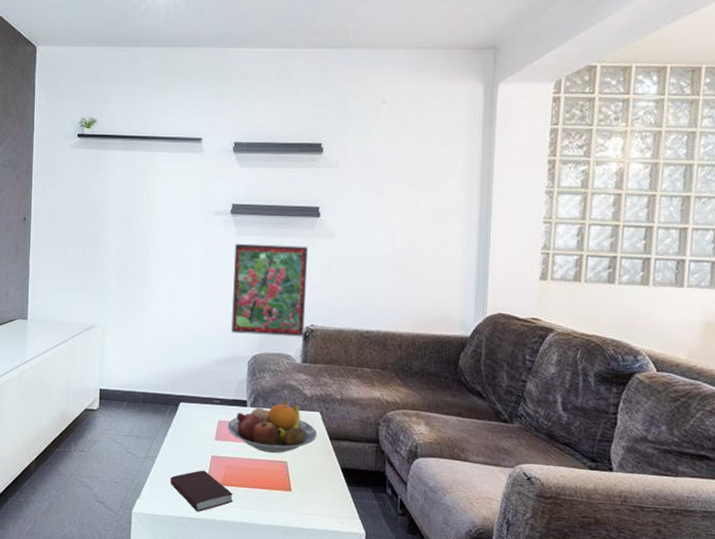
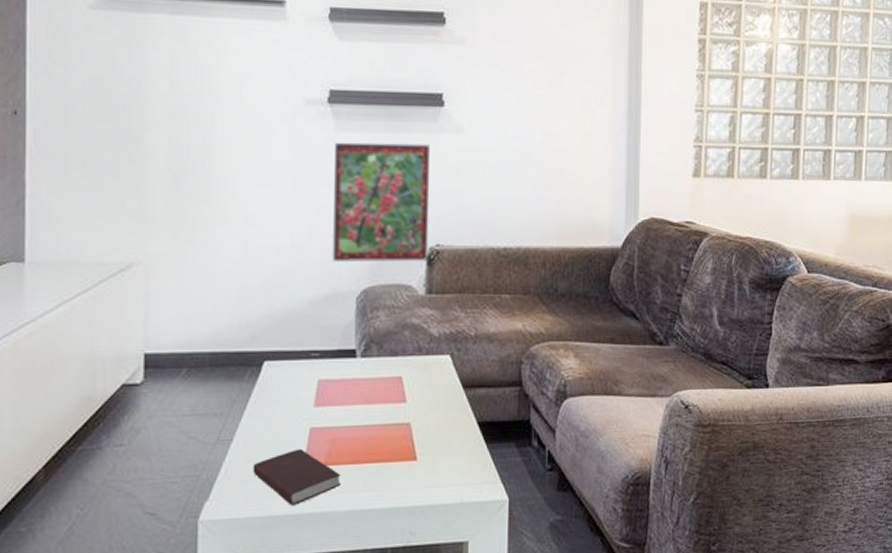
fruit bowl: present [227,400,318,453] -> none [330,343,448,414]

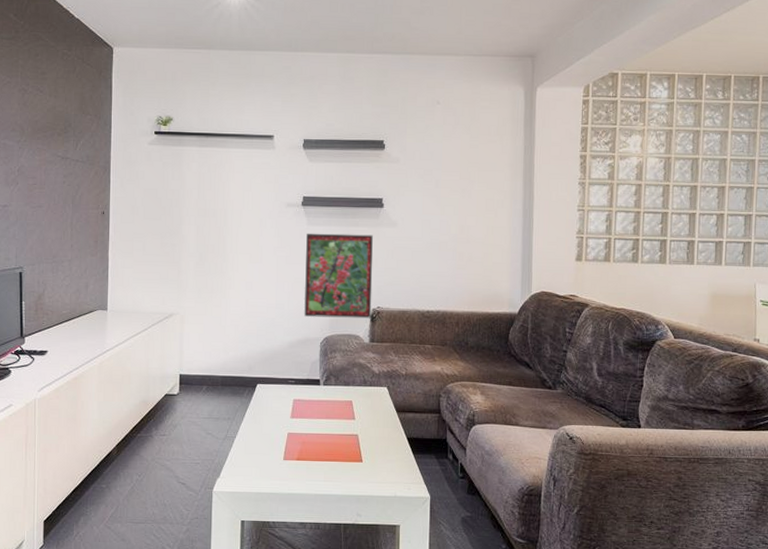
book: present [252,448,341,505] -> none [249,447,309,486]

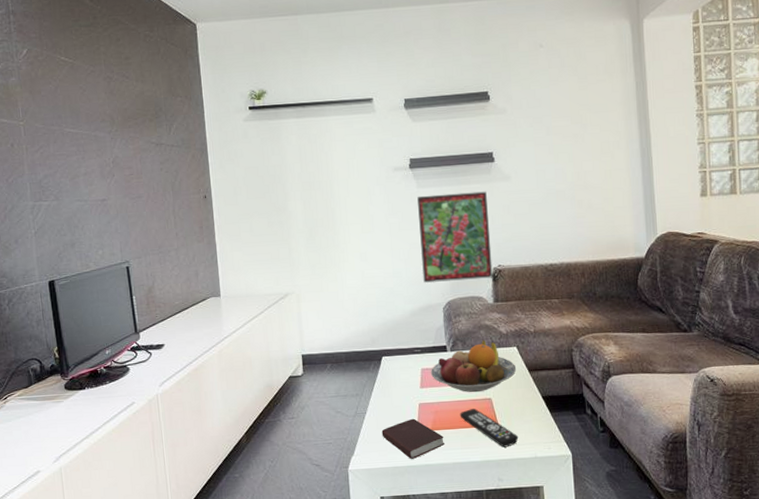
book: none [249,447,309,486] -> present [381,418,444,459]
fruit bowl: none [301,377,385,427] -> present [430,340,517,392]
remote control: none [326,443,381,484] -> present [459,409,519,447]

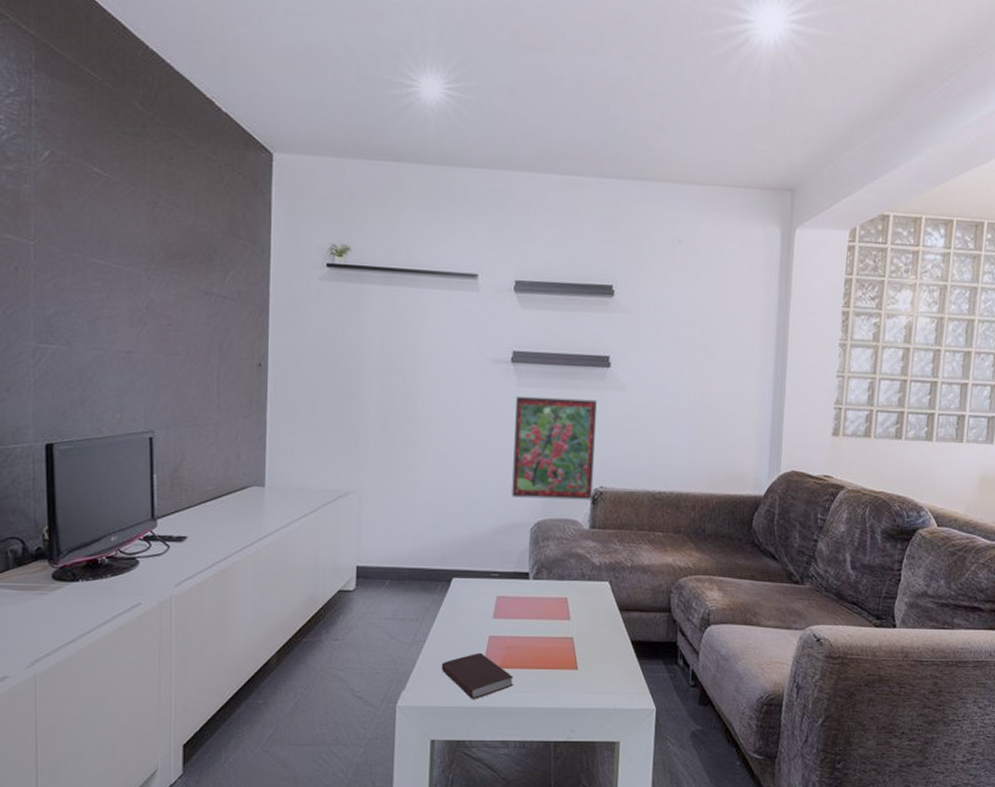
fruit bowl: present [430,340,517,392] -> none [506,570,606,629]
remote control: present [459,409,519,447] -> none [535,648,599,695]

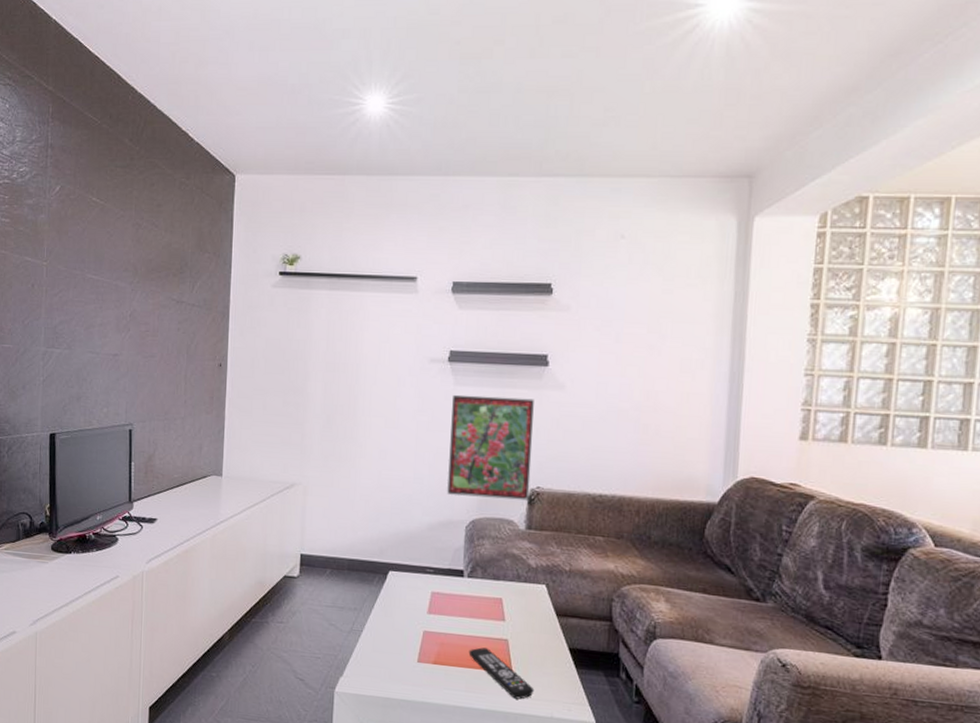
book: present [441,652,513,699] -> none [377,646,447,693]
remote control: none [535,648,599,695] -> present [468,647,535,700]

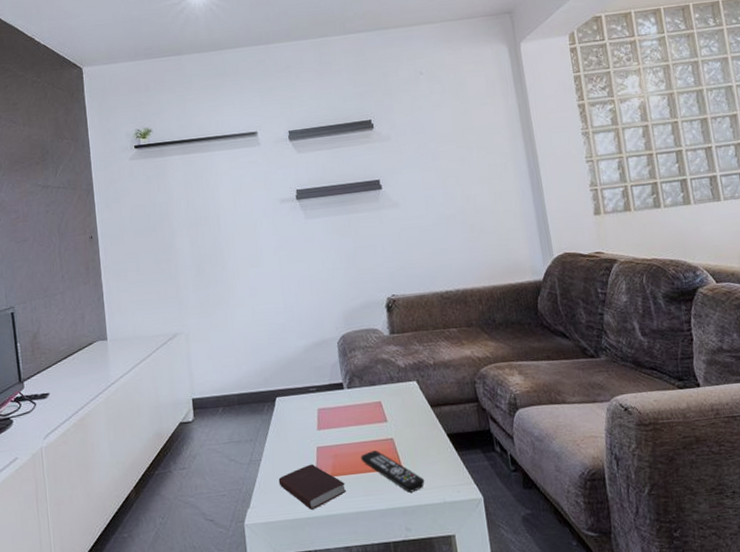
book: none [377,646,447,693] -> present [278,464,346,510]
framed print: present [447,394,534,501] -> none [306,219,387,317]

